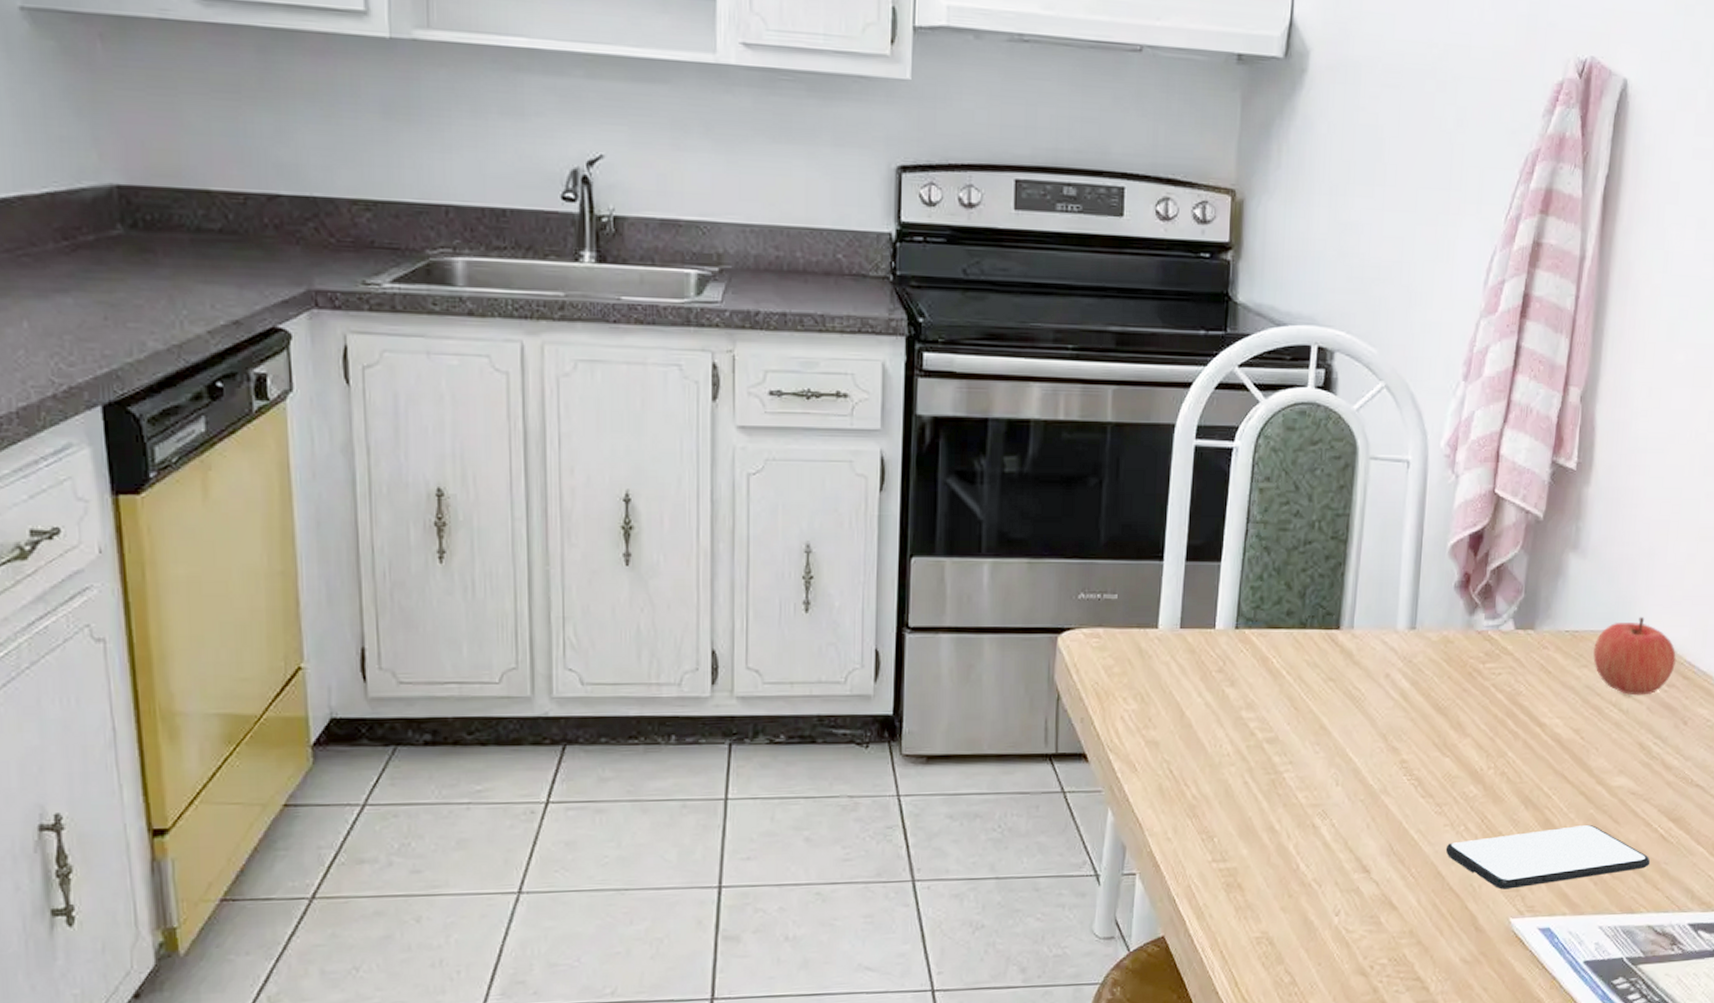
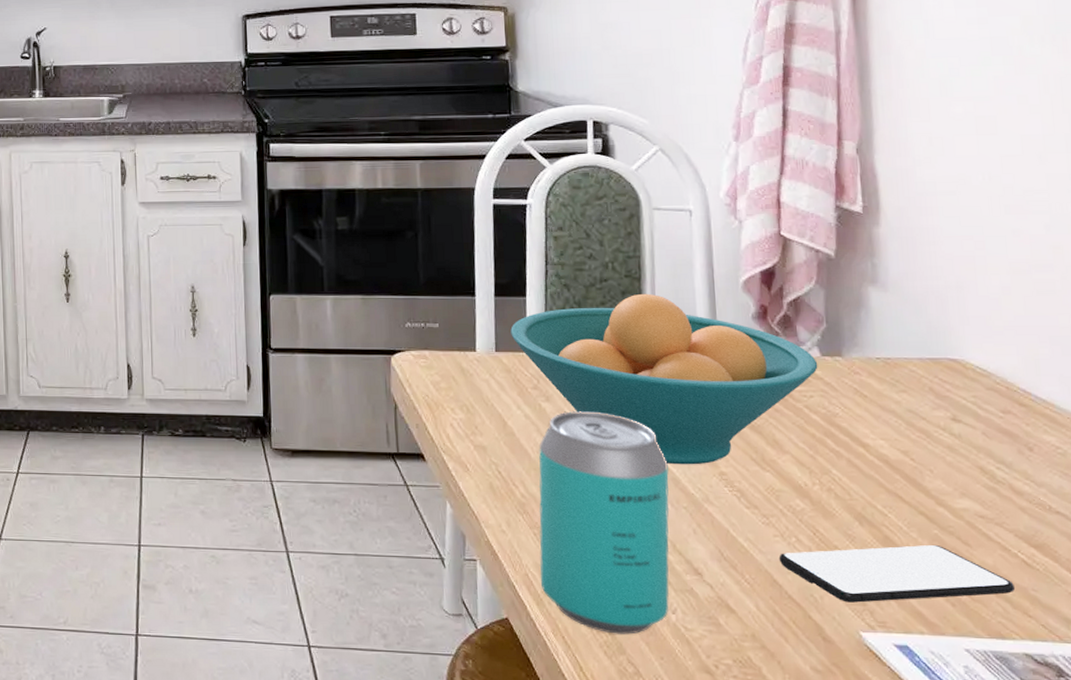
fruit bowl: none [1199,558,1511,754] -> present [511,293,818,465]
beverage can: none [1203,697,1351,943] -> present [538,411,670,634]
apple: present [1593,617,1676,696] -> none [910,346,1008,421]

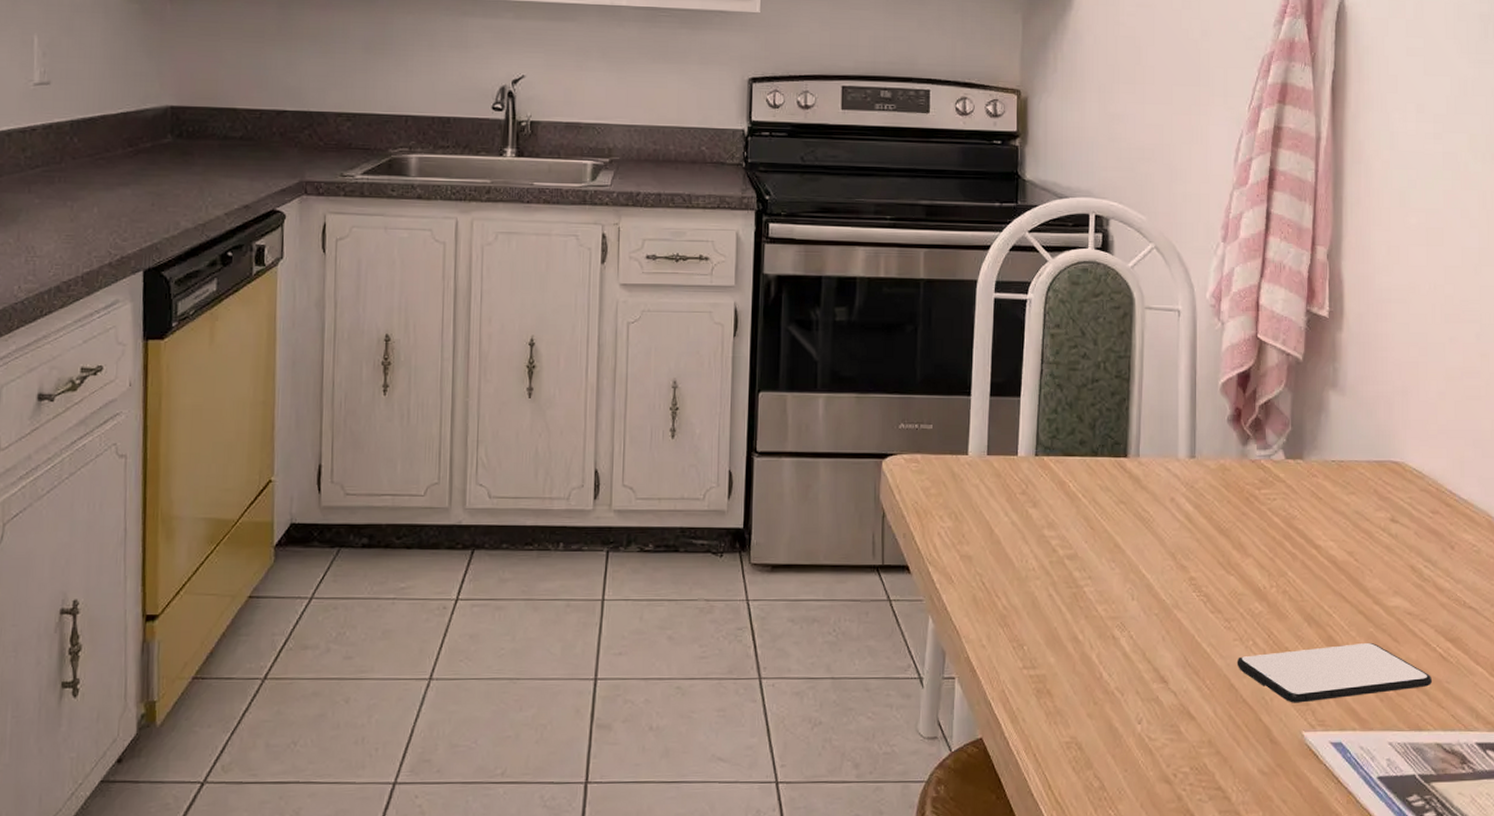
fruit bowl: present [511,293,818,465] -> none [1003,395,1282,571]
beverage can: present [538,411,670,634] -> none [1016,517,1143,748]

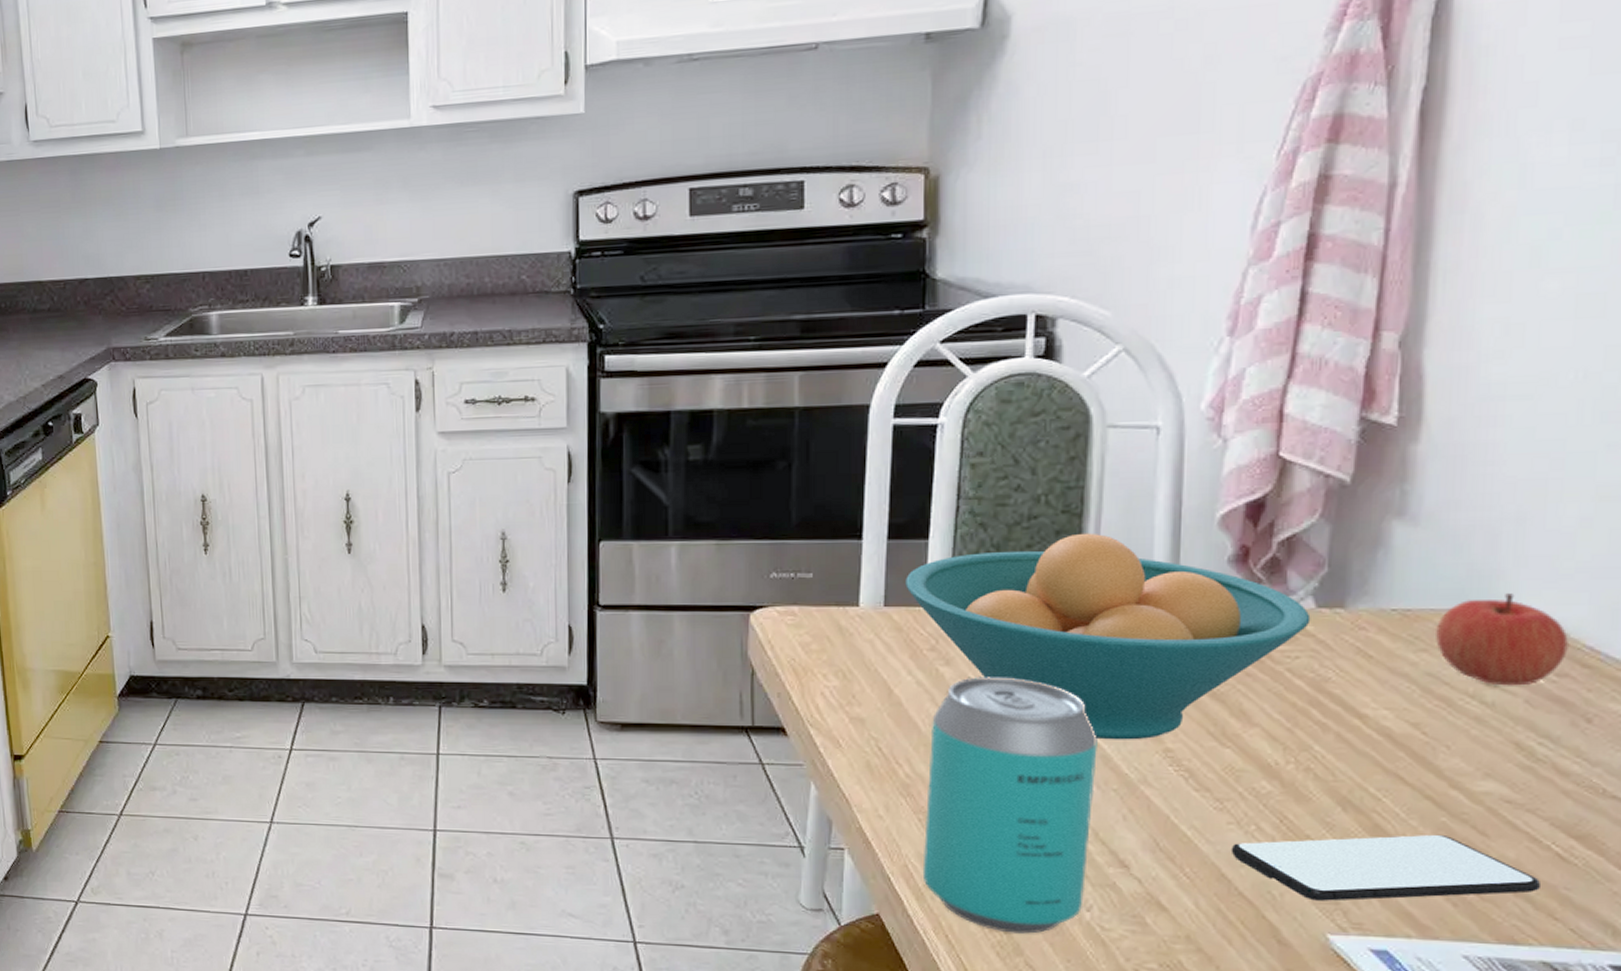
fruit bowl: none [1003,395,1282,571] -> present [905,533,1311,740]
beverage can: none [1016,517,1143,748] -> present [922,677,1097,934]
apple: none [1359,449,1437,521] -> present [1436,593,1568,686]

